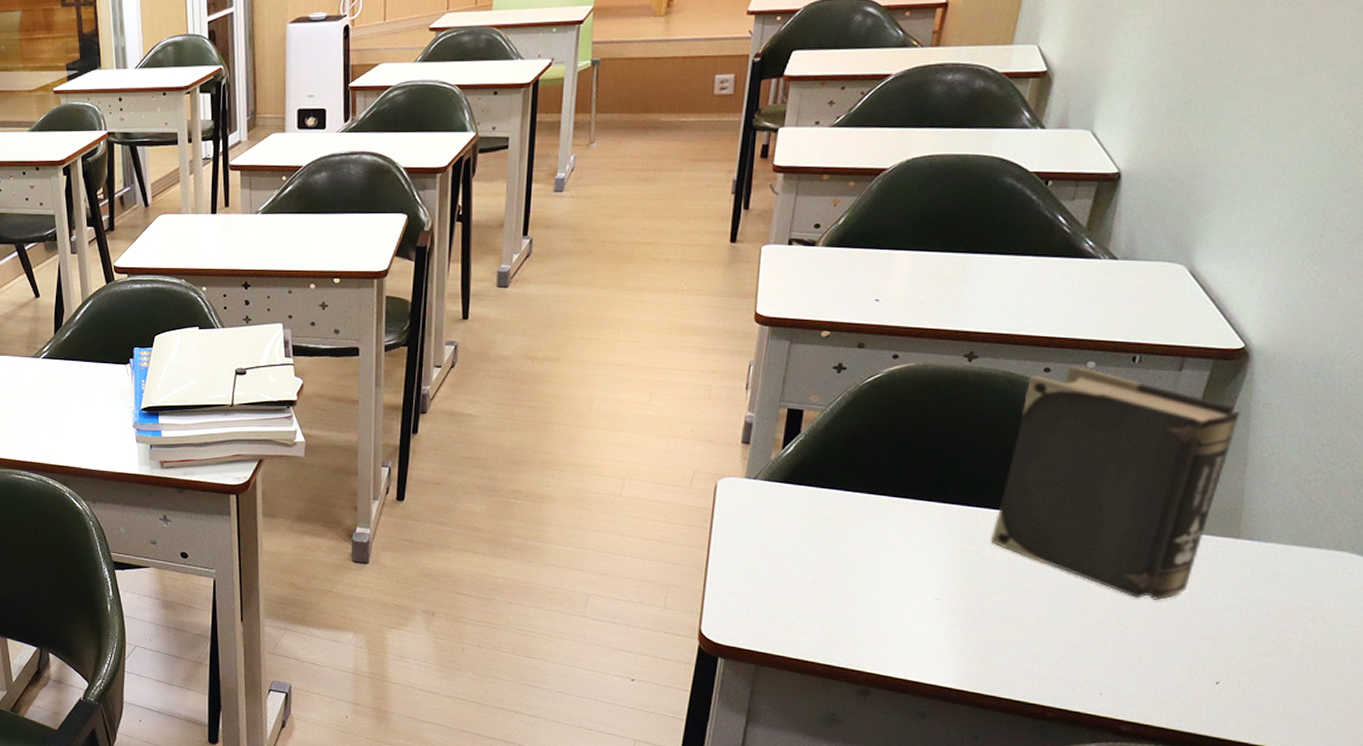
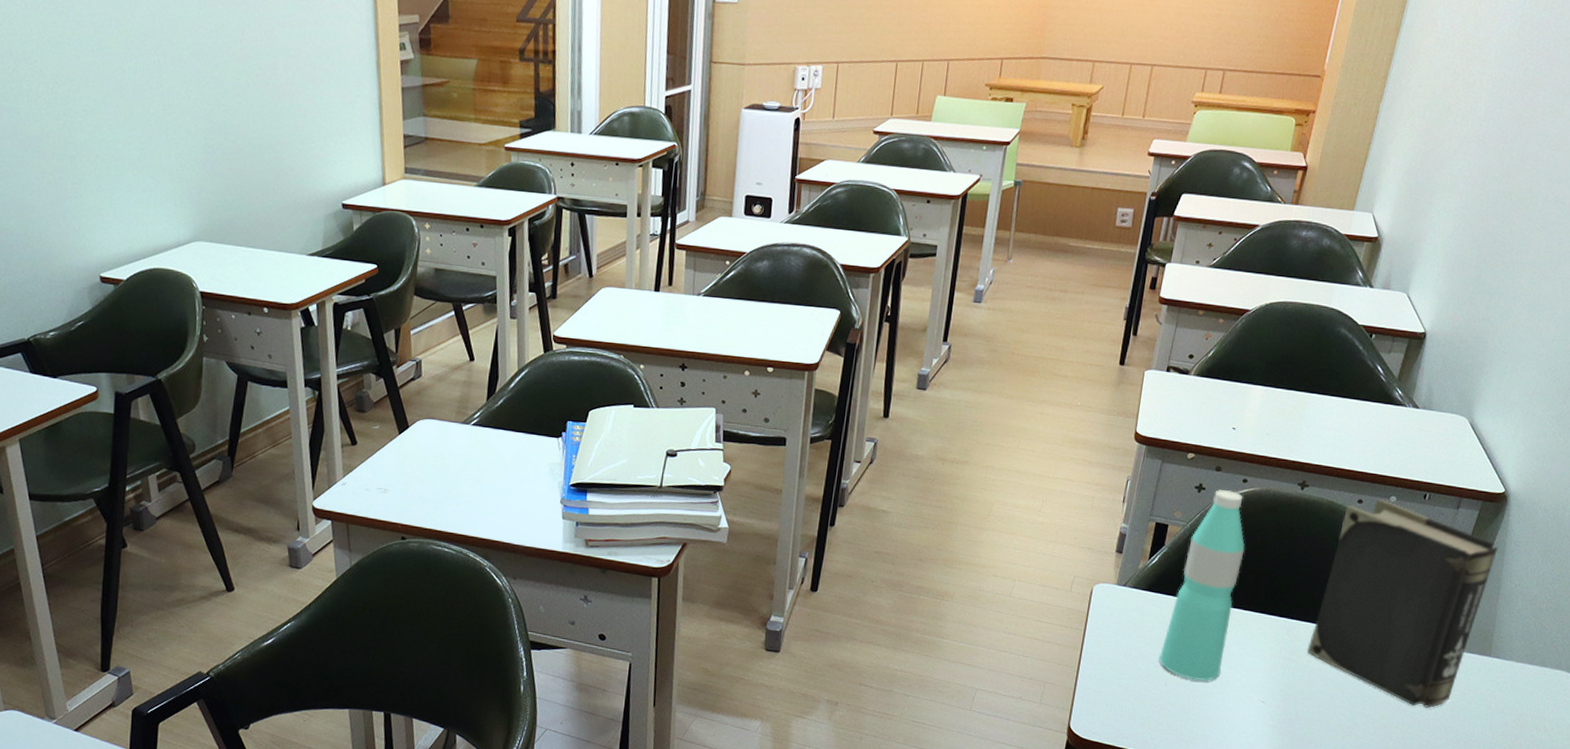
water bottle: none [802,368,901,579] -> present [1158,490,1245,682]

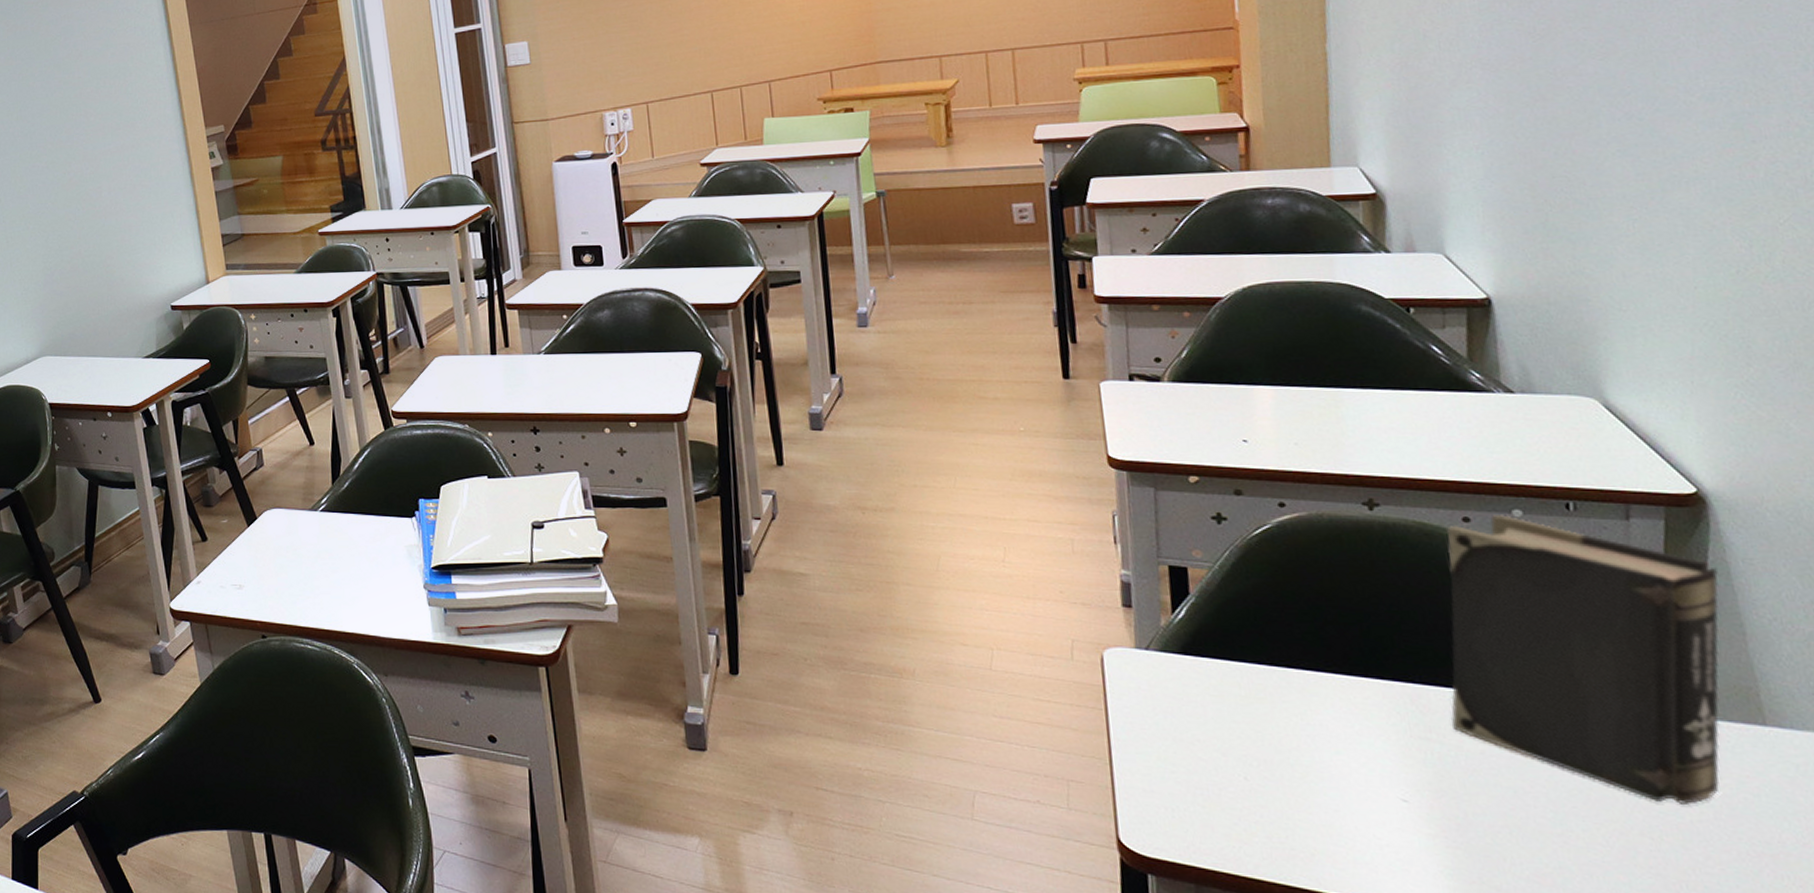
water bottle: present [1158,490,1245,682] -> none [1224,519,1325,774]

